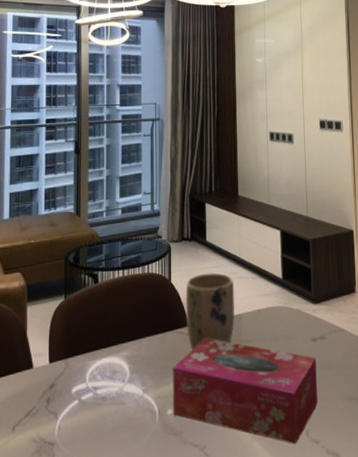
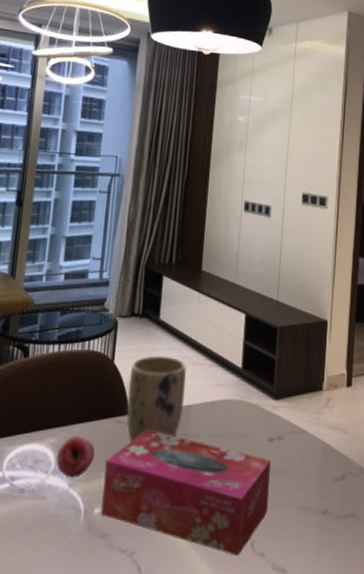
fruit: none [131,346,163,385] -> present [56,435,96,478]

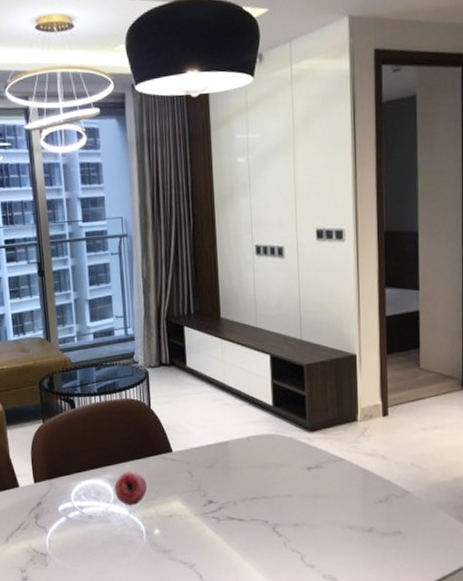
tissue box: present [101,429,271,556] -> none [158,463,313,567]
plant pot: present [126,355,186,443] -> none [167,399,221,476]

